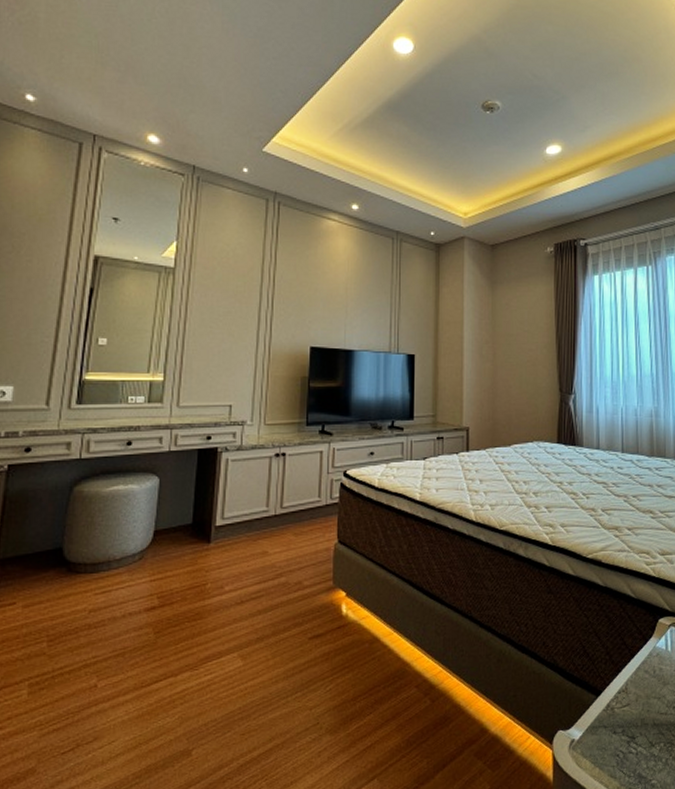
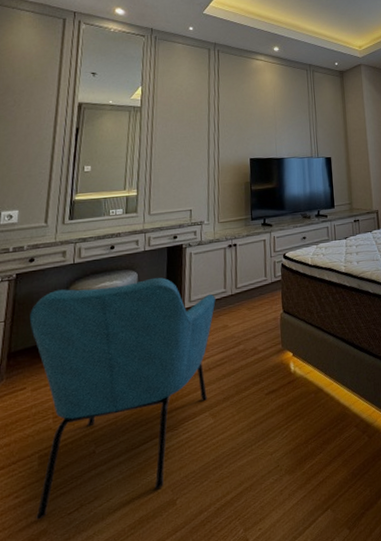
armchair: none [23,485,255,757] -> present [30,277,216,520]

